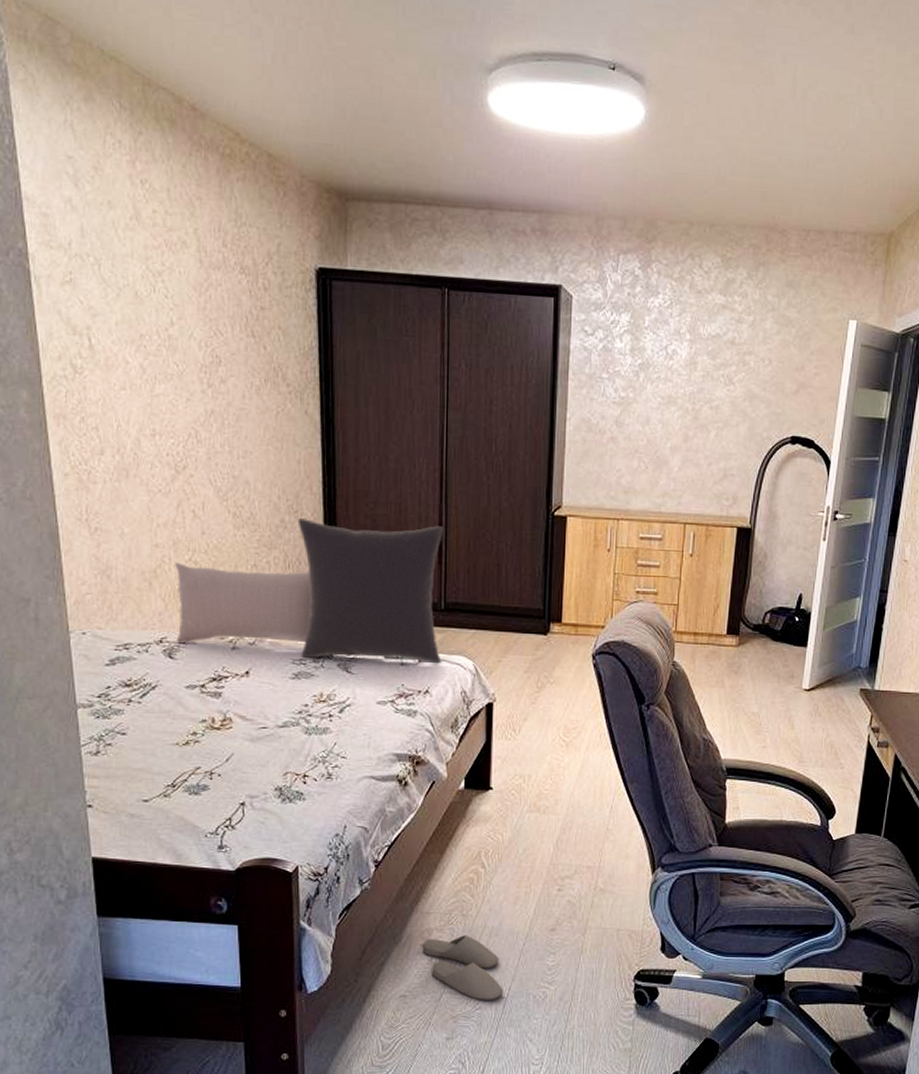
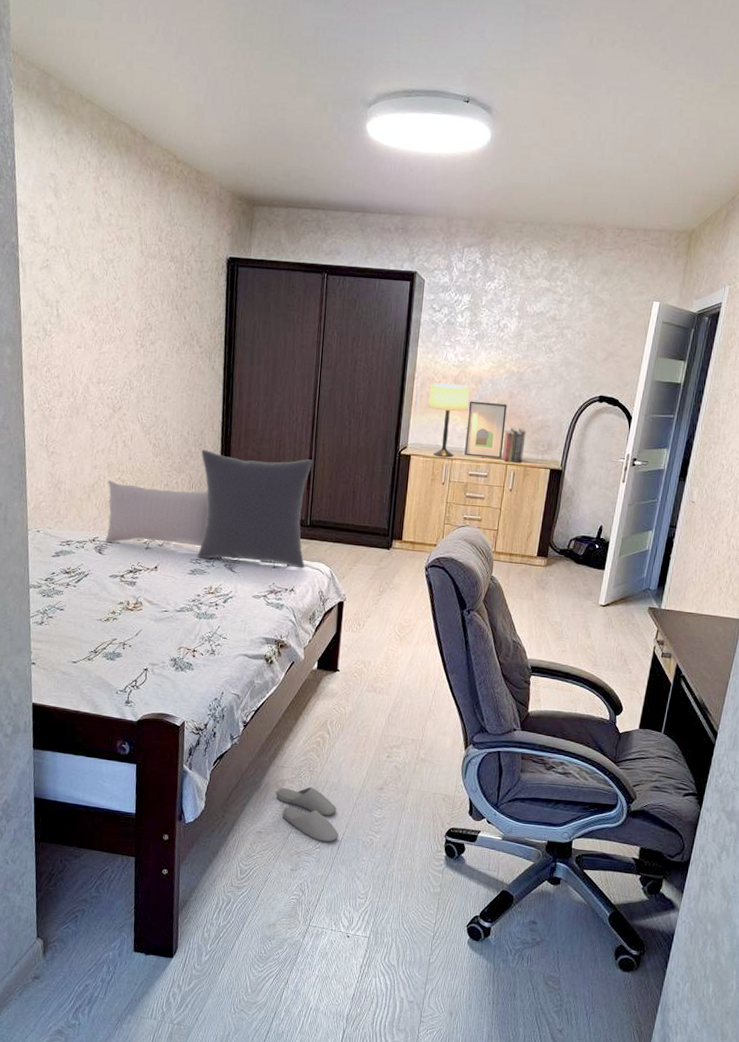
table lamp: none [585,425,635,518] -> present [428,383,469,458]
picture frame: none [632,446,683,517] -> present [464,401,508,459]
books: none [678,477,706,522] -> present [501,427,526,464]

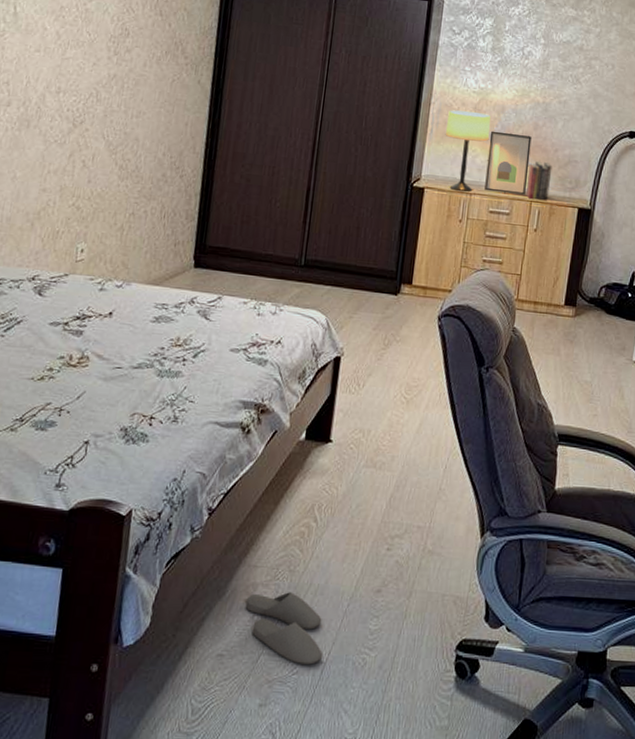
pillow: present [105,480,208,546] -> none [48,207,183,288]
pillow: present [197,450,313,569] -> none [164,174,312,317]

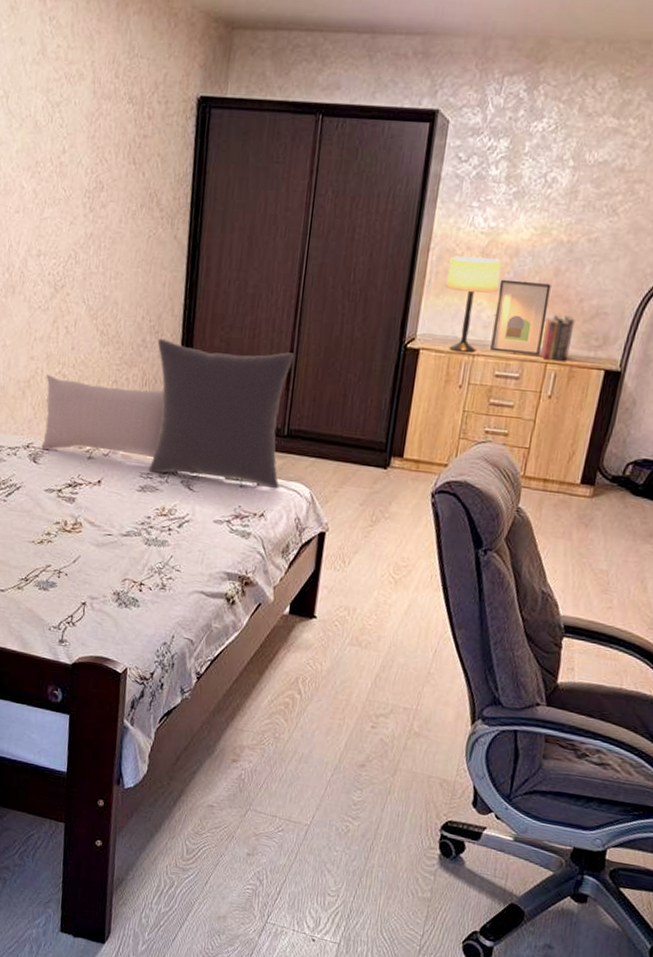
pillow: none [48,207,183,288] -> present [41,375,164,457]
pillow: none [164,174,312,317] -> present [148,339,295,489]
slippers: present [245,592,324,665] -> none [233,755,308,825]

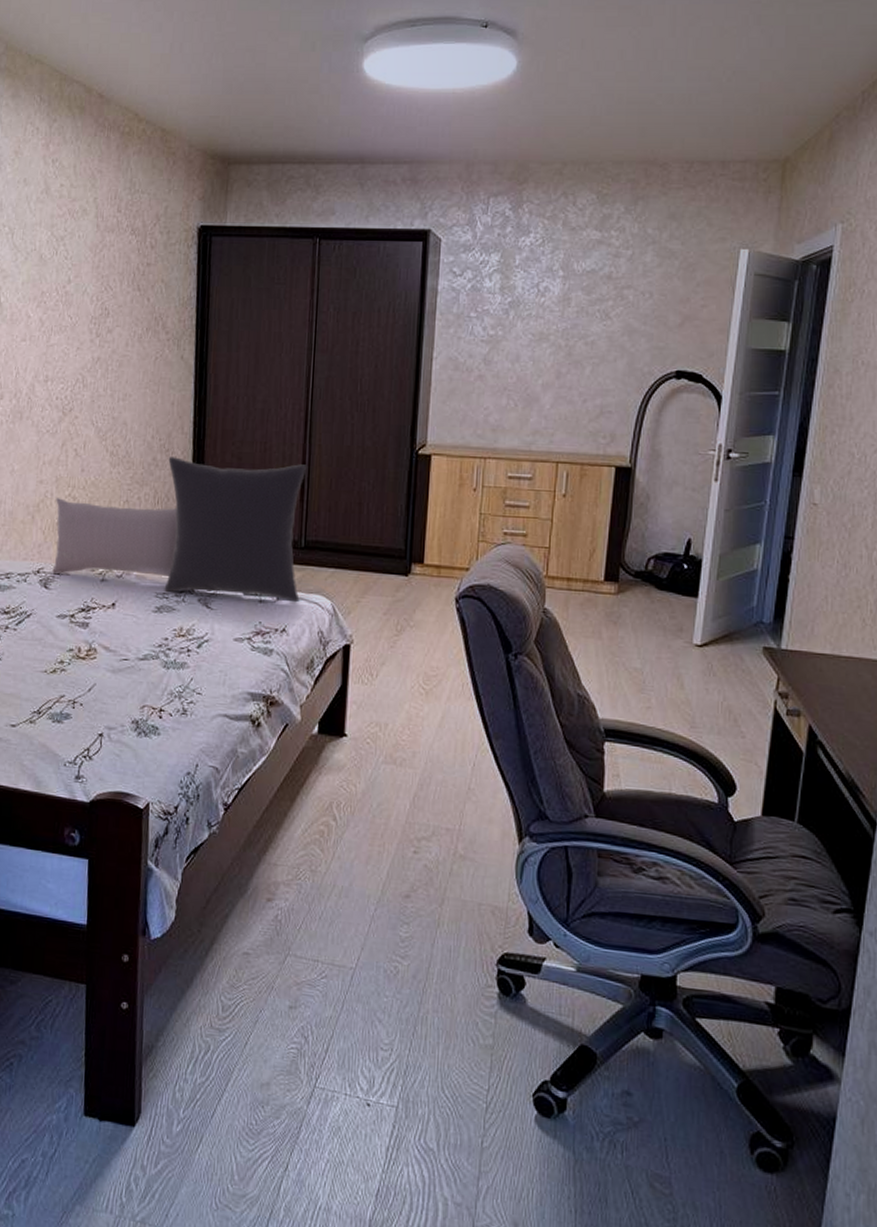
table lamp: present [445,256,501,354] -> none [451,363,504,457]
picture frame: present [490,279,552,356] -> none [501,384,555,456]
books: present [539,314,575,362] -> none [550,414,581,461]

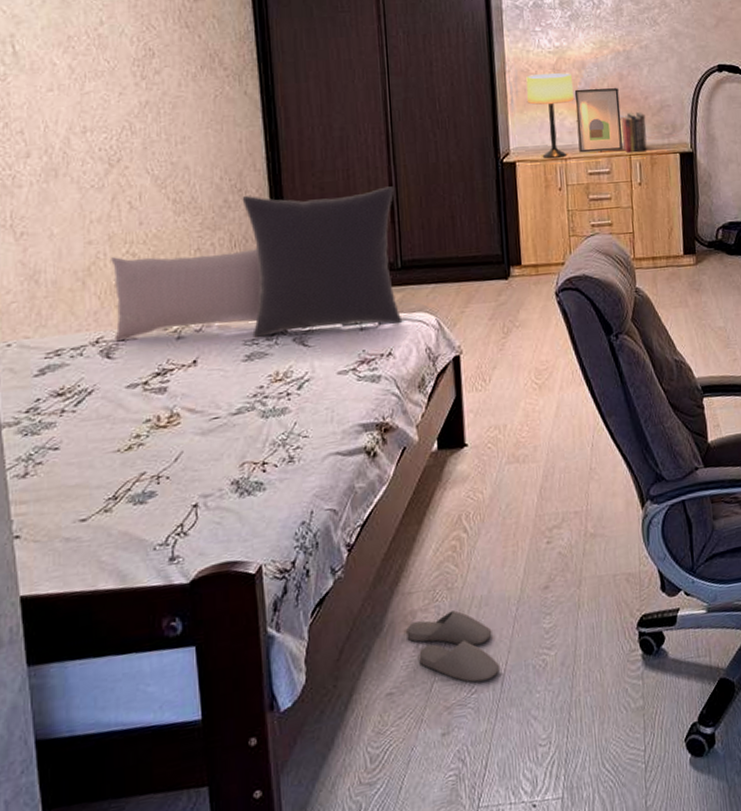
slippers: none [268,893,352,970] -> present [406,610,501,683]
table lamp: none [451,363,504,457] -> present [526,72,575,159]
picture frame: none [501,384,555,456] -> present [574,87,623,153]
books: none [550,414,581,461] -> present [621,111,647,153]

